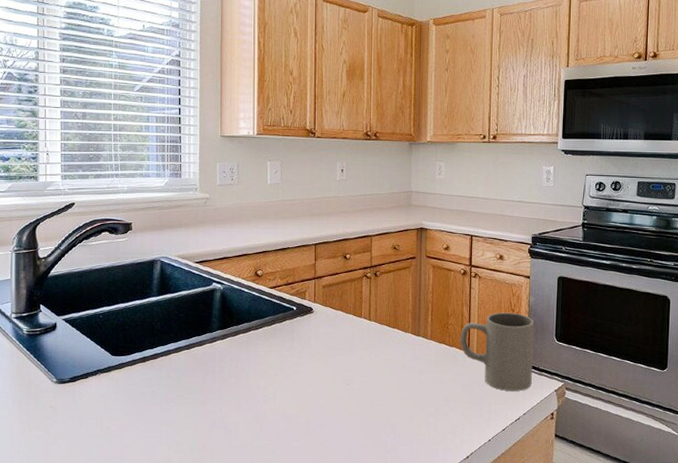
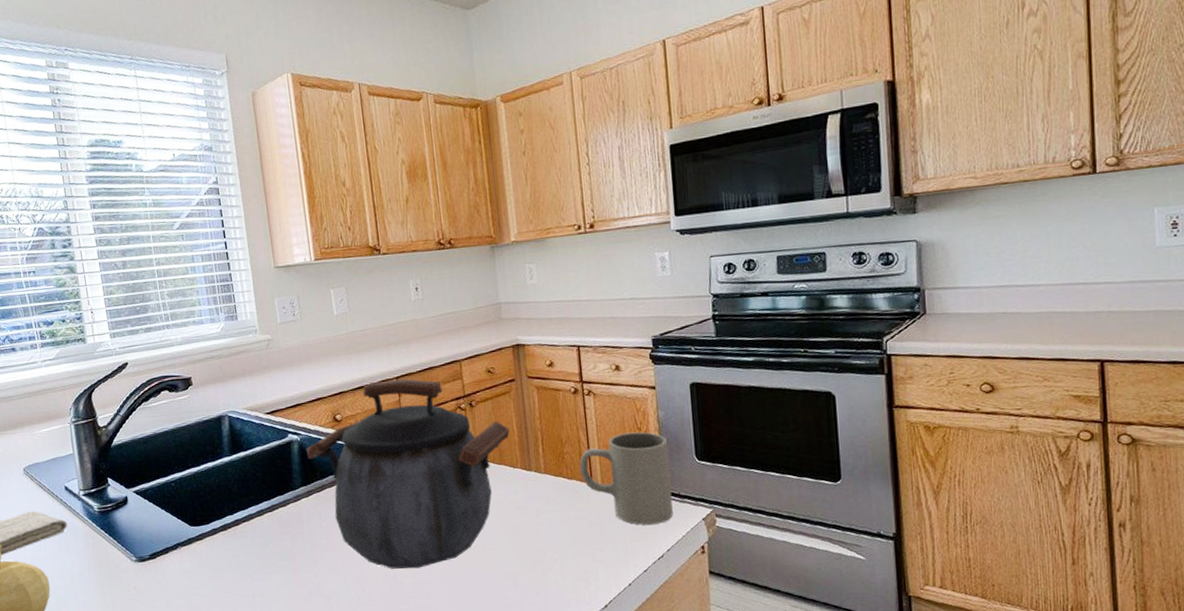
kettle: none [227,245,406,411] -> present [306,379,510,569]

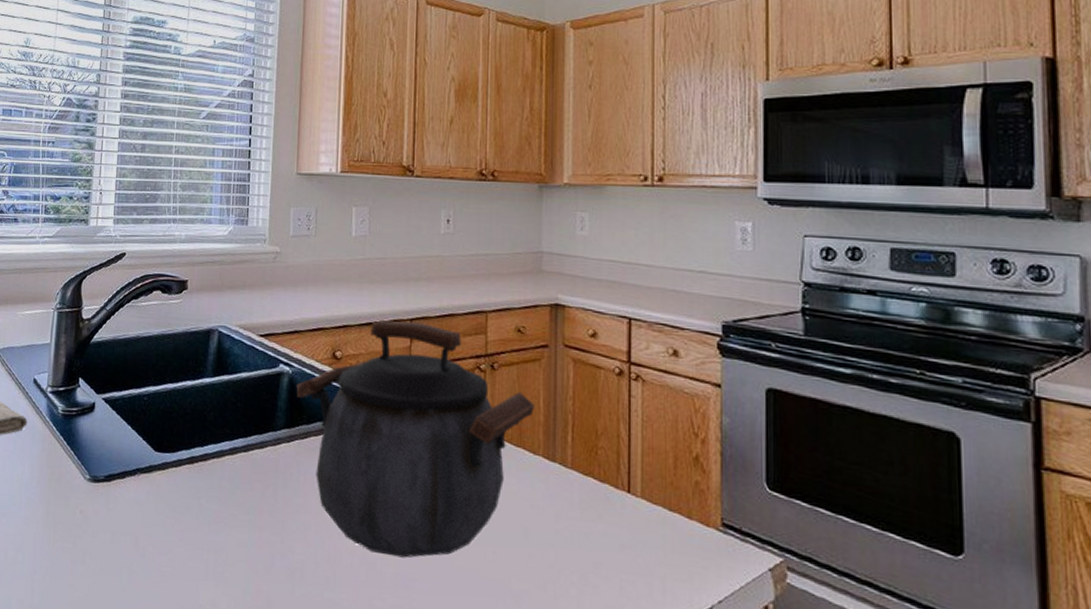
mug: present [579,431,673,525] -> none [615,436,731,564]

